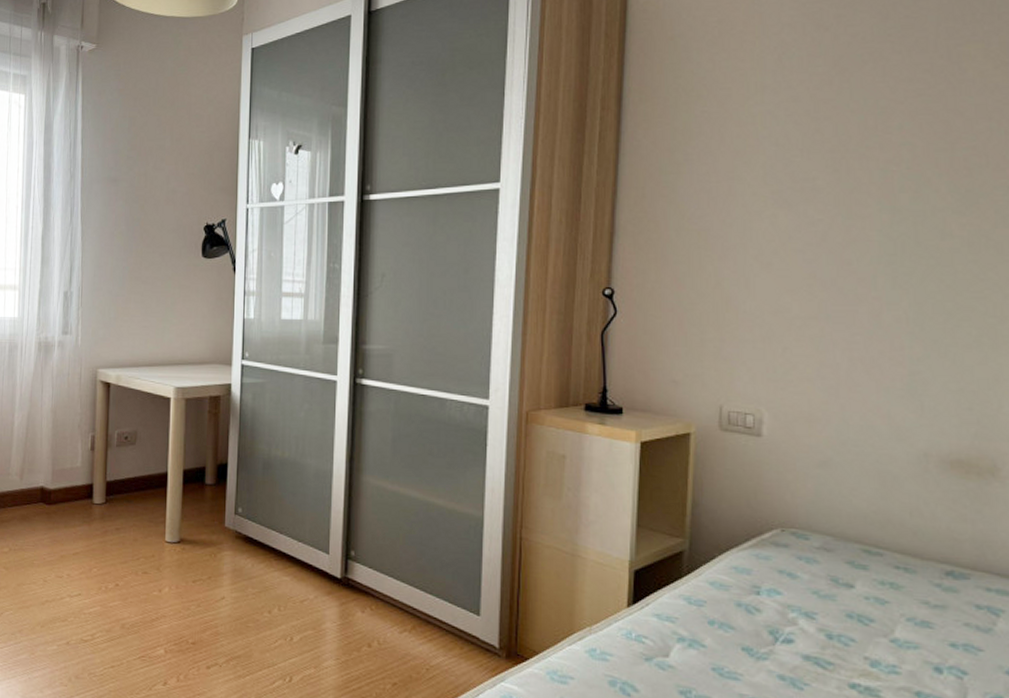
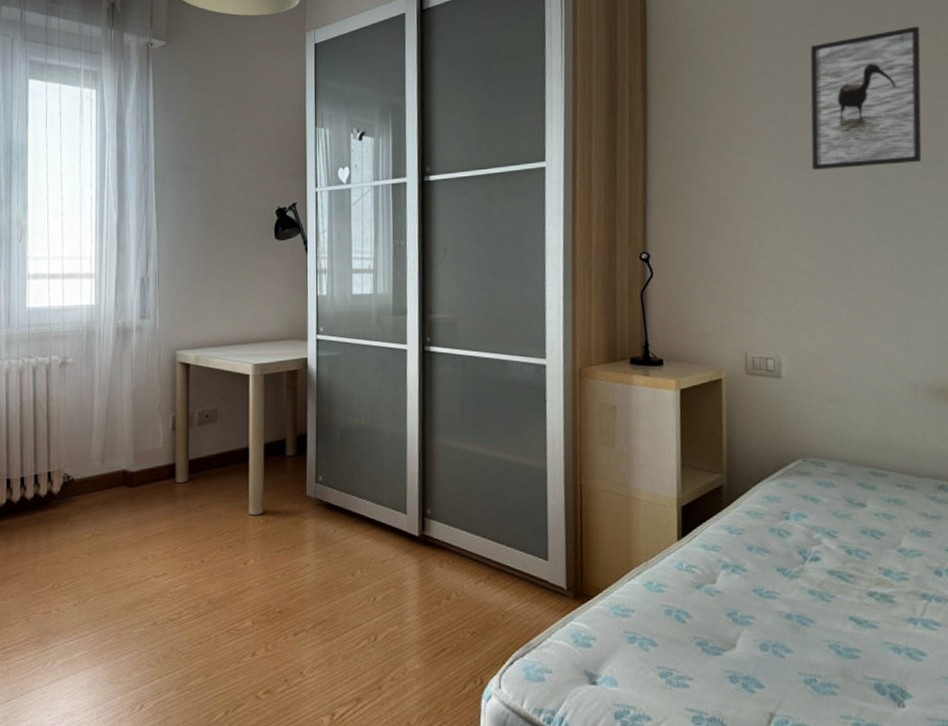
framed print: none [815,33,965,201] -> present [810,26,922,170]

